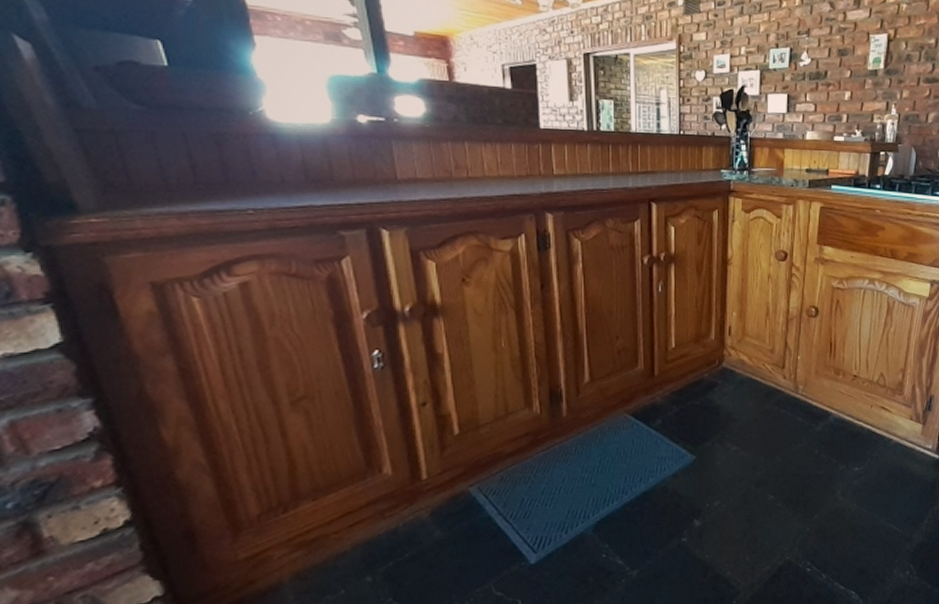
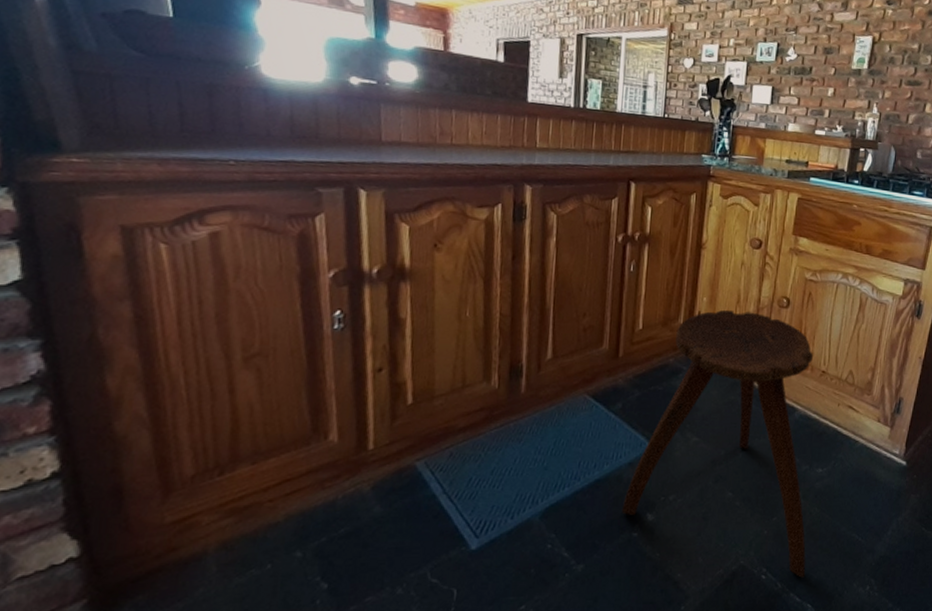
stool: none [669,322,848,568] -> present [621,309,814,578]

